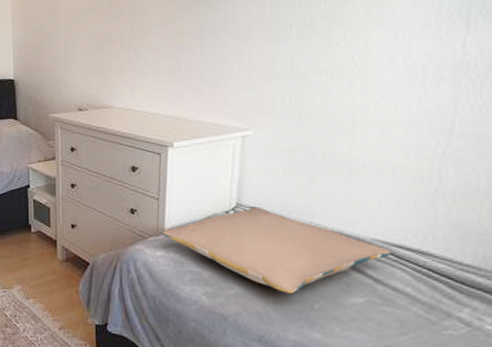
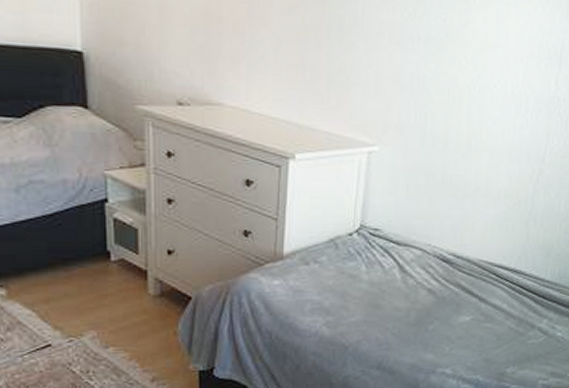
pillow: present [162,207,391,293] -> none [280,229,493,317]

